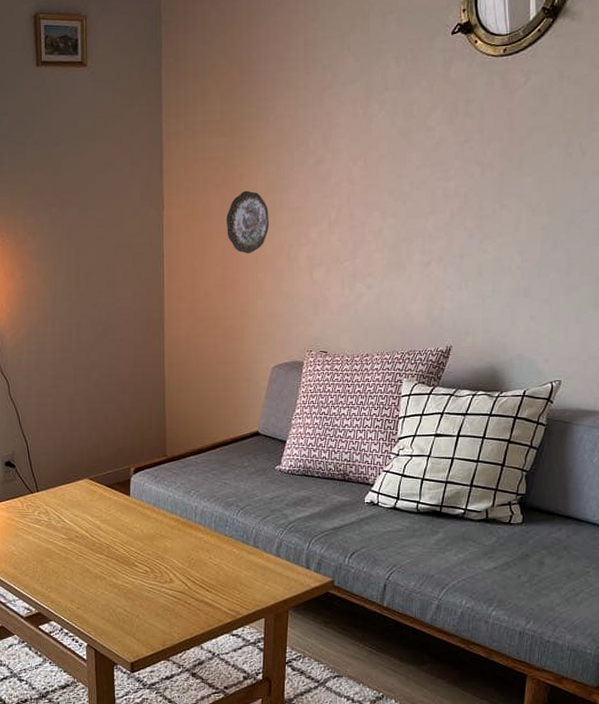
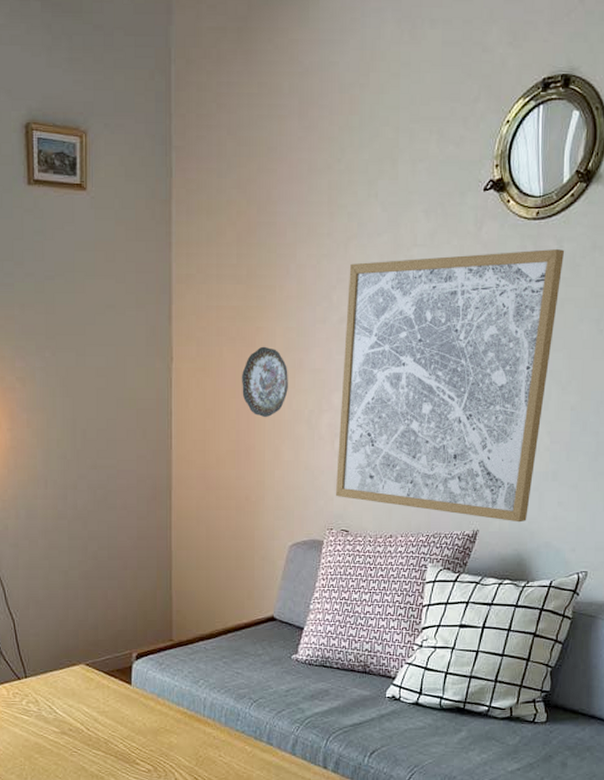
wall art: none [315,81,533,337] -> present [336,249,565,523]

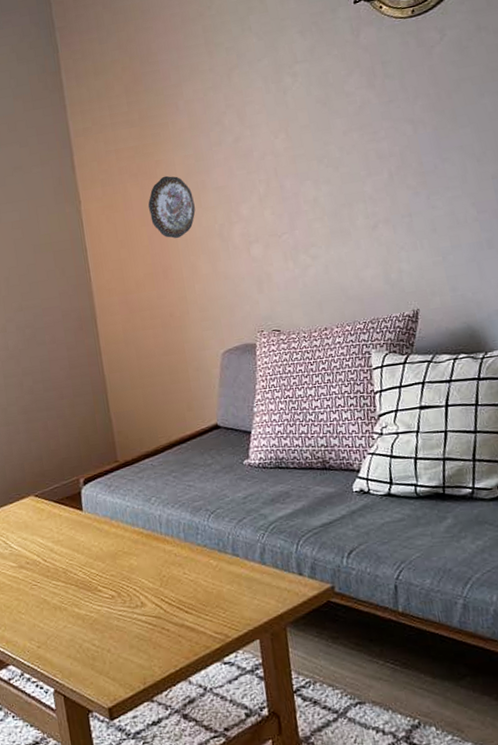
wall art: present [336,249,565,523] -> none [235,37,470,300]

